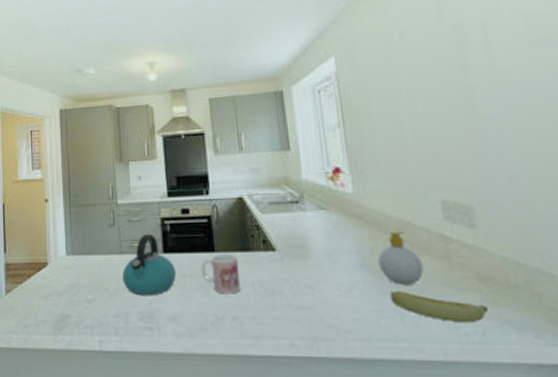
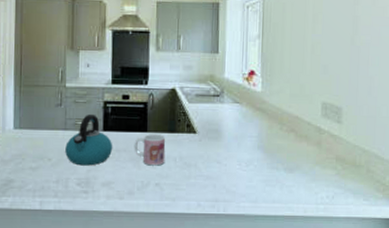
soap bottle: present [378,231,424,285] -> none [271,122,302,162]
banana: present [389,290,488,323] -> none [275,166,338,190]

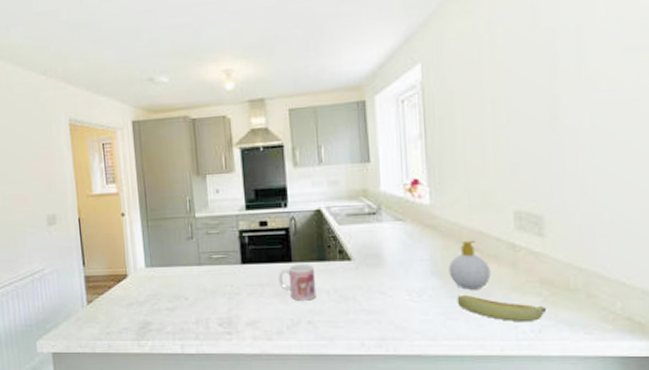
kettle: present [65,114,113,166] -> none [202,245,255,304]
soap bottle: none [271,122,302,162] -> present [448,240,491,290]
banana: none [275,166,338,190] -> present [457,294,546,323]

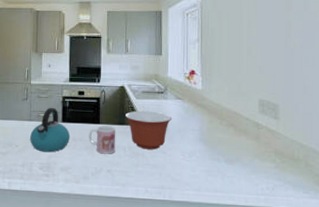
kettle: none [202,245,255,304] -> present [30,107,71,153]
mixing bowl: none [326,239,391,291] -> present [126,110,172,150]
soap bottle: present [448,240,491,290] -> none [212,118,241,155]
banana: present [457,294,546,323] -> none [216,157,278,182]

